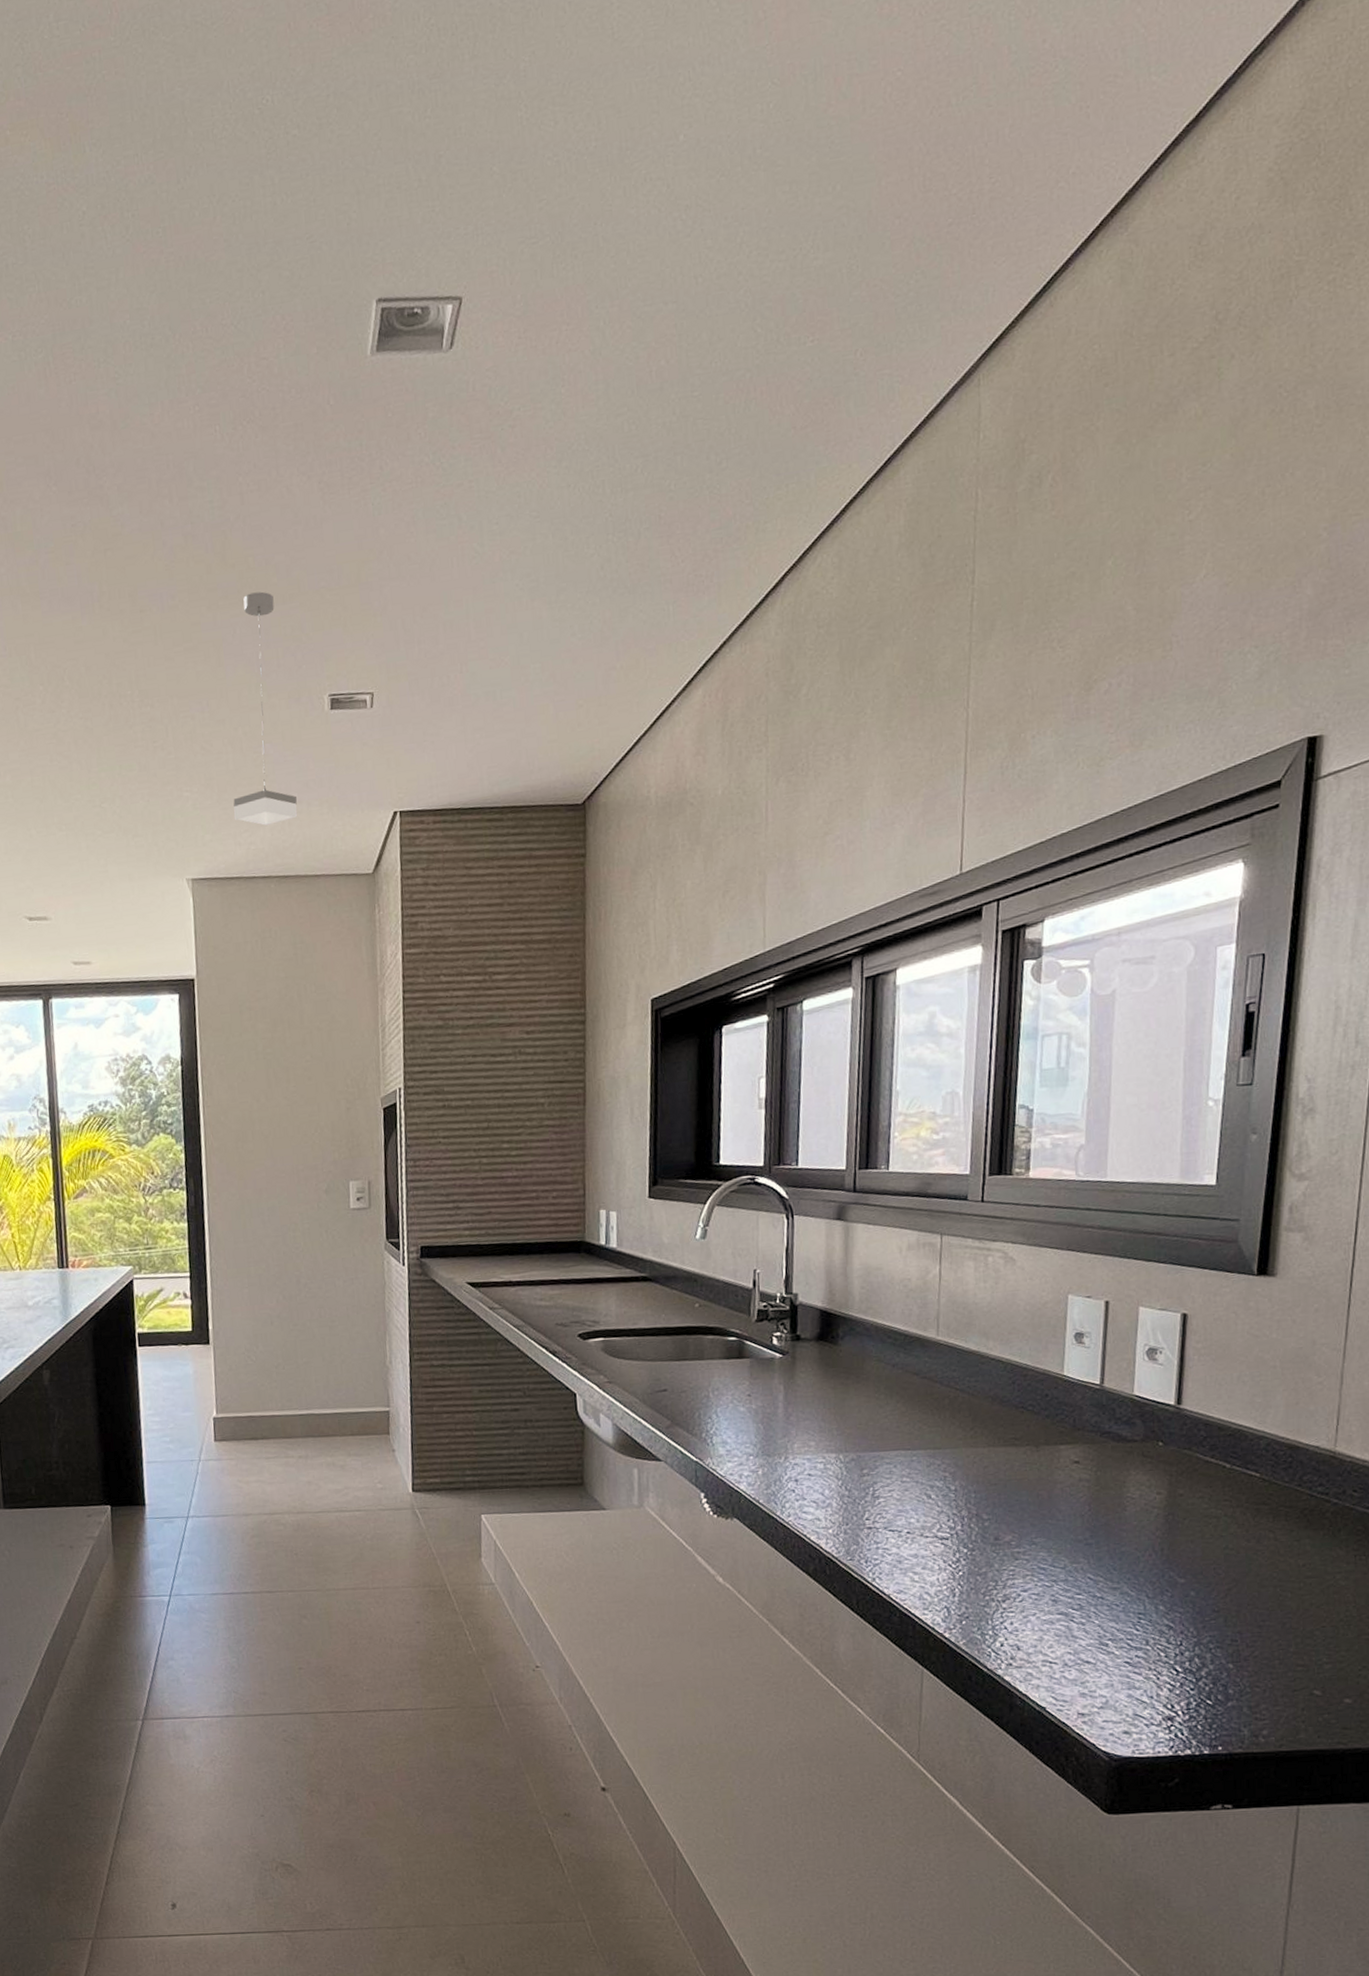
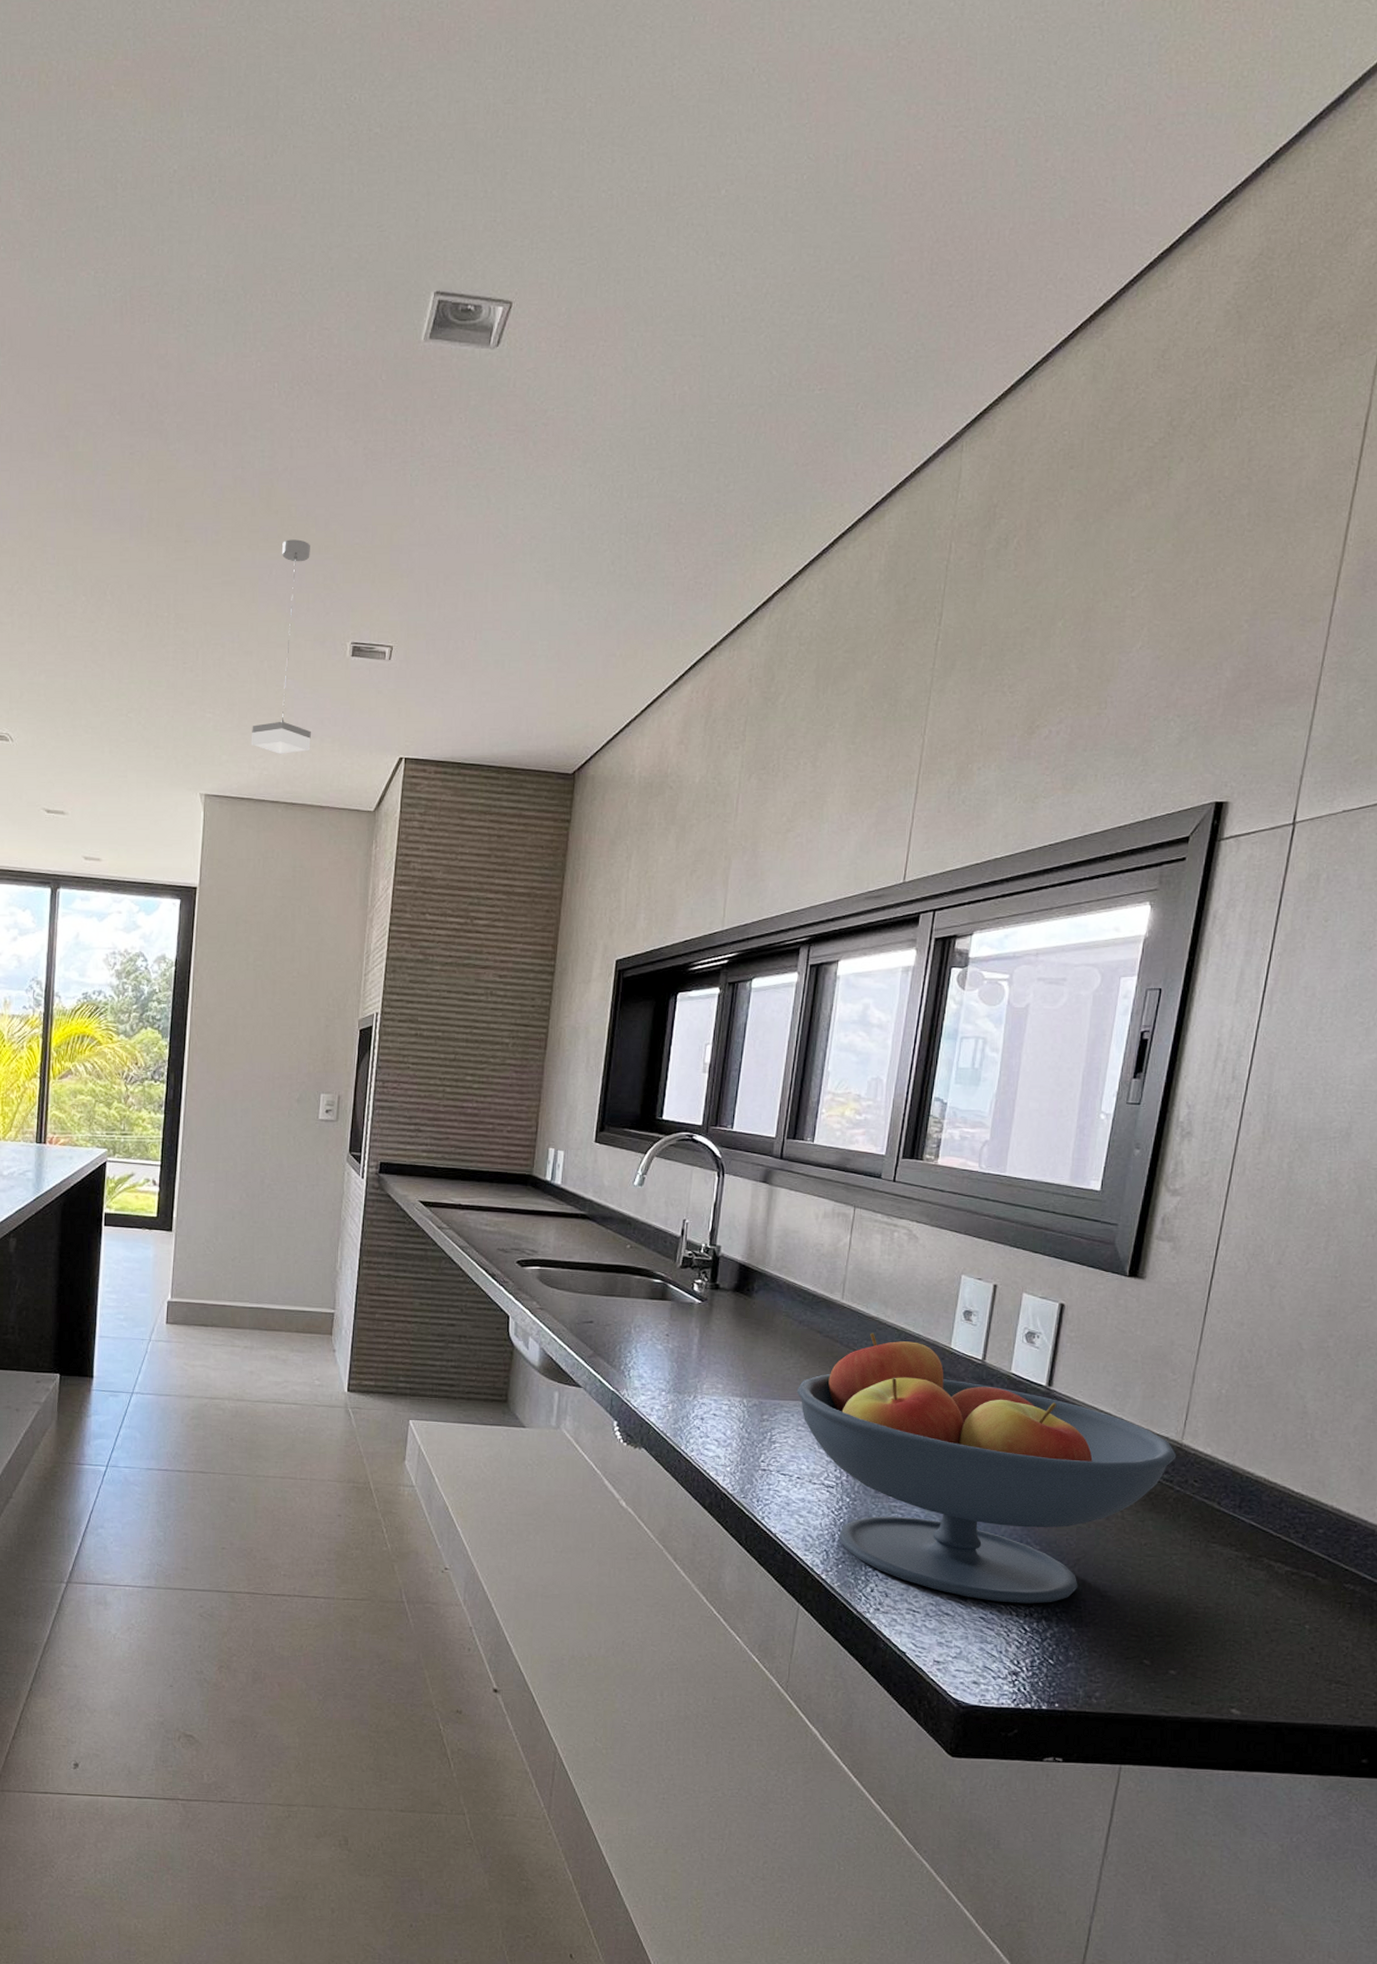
fruit bowl: none [897,1368,1331,1644] -> present [796,1333,1177,1604]

